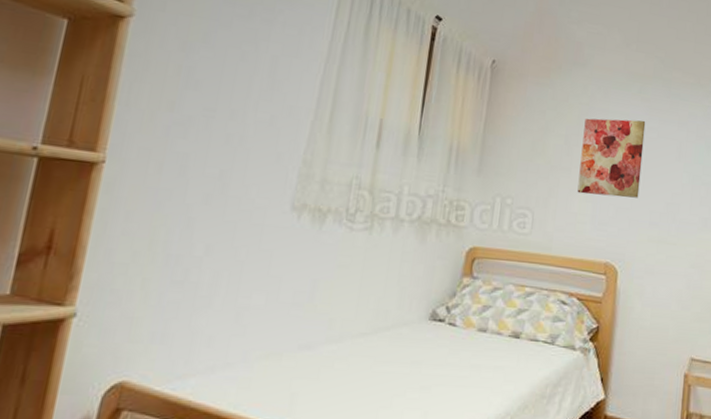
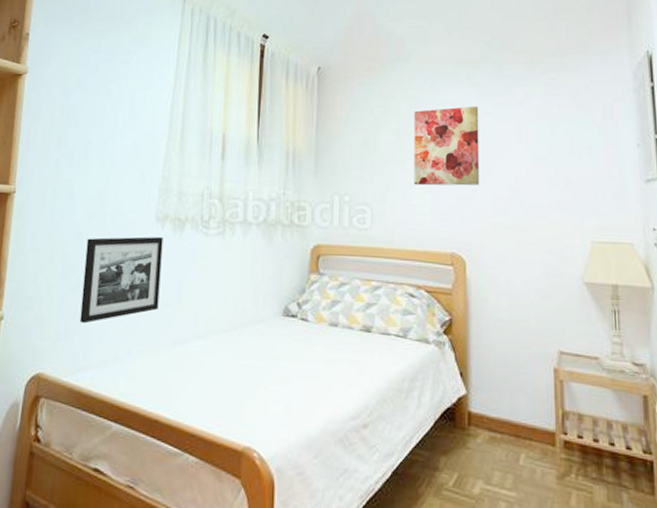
picture frame: none [183,224,299,324] -> present [80,236,163,324]

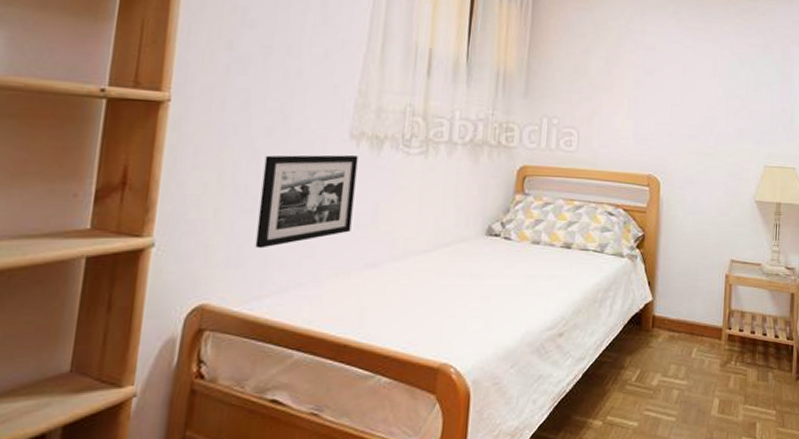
wall art: present [414,106,480,186] -> none [619,39,682,113]

